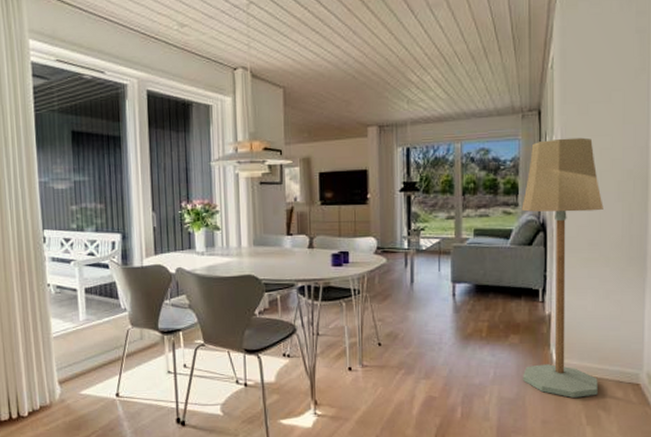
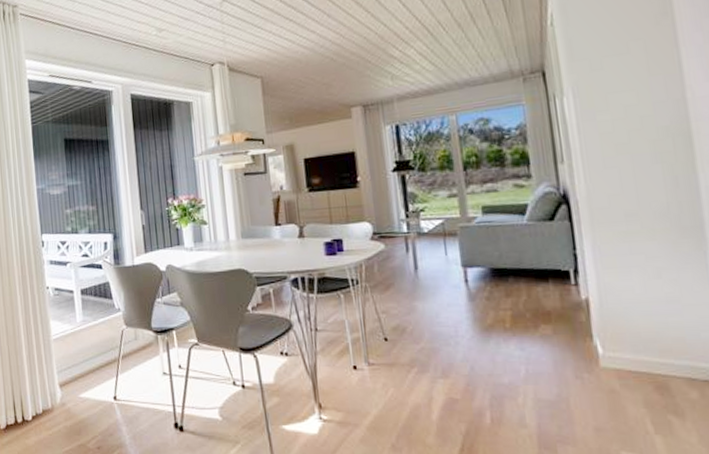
floor lamp: present [521,137,604,398] -> none [535,95,664,399]

